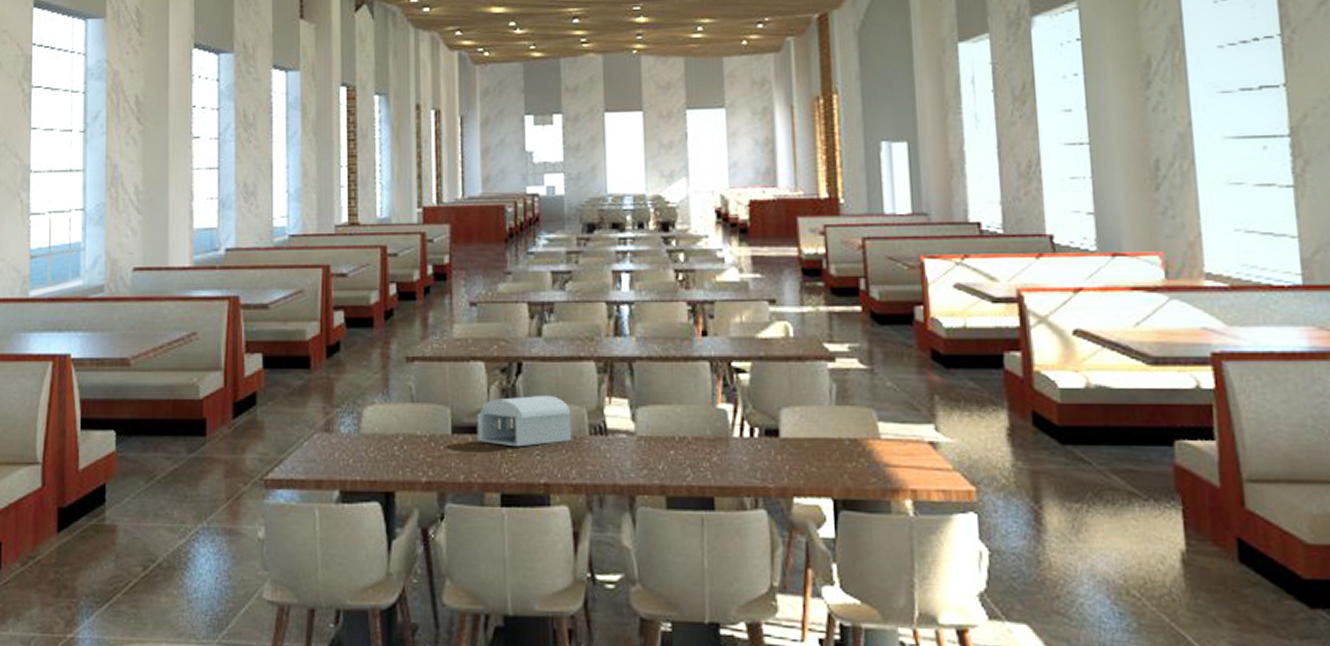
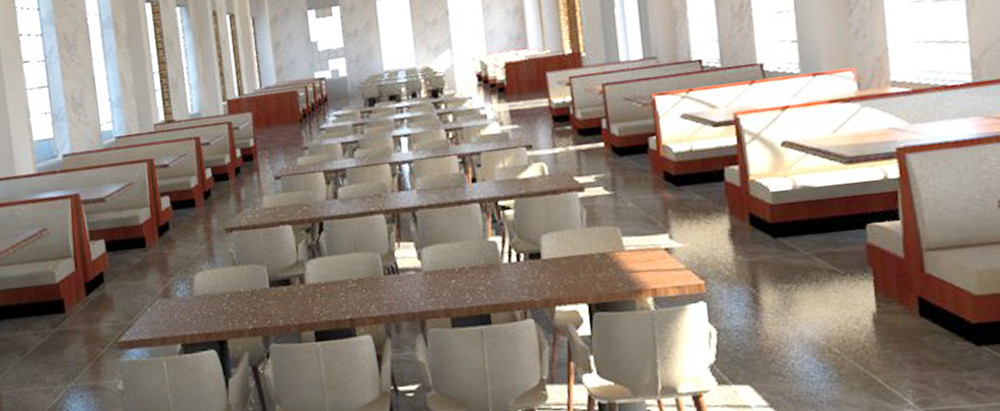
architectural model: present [477,395,572,447] -> none [289,246,370,292]

